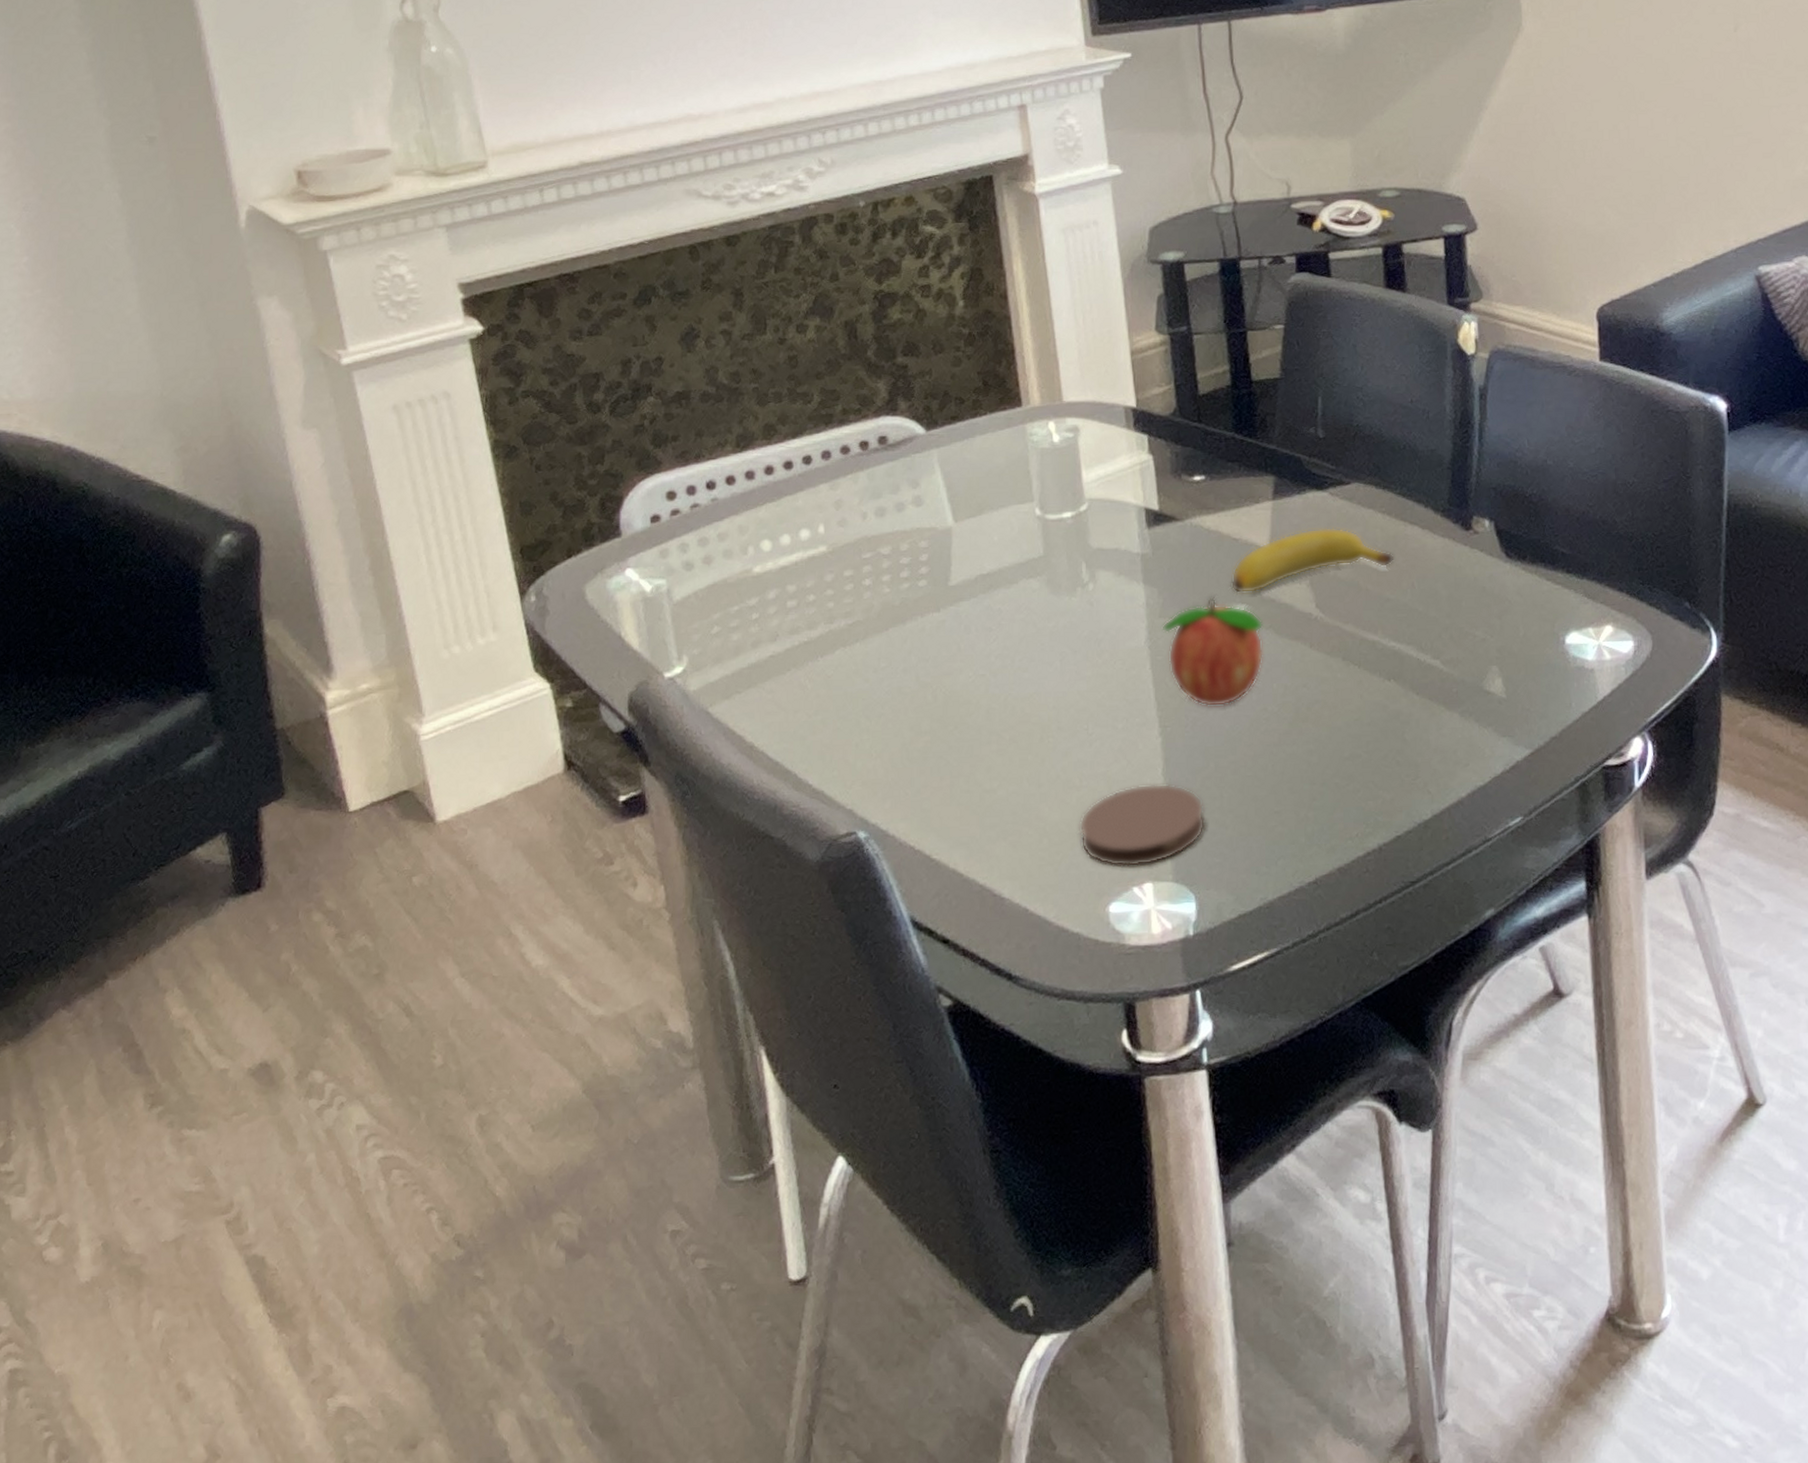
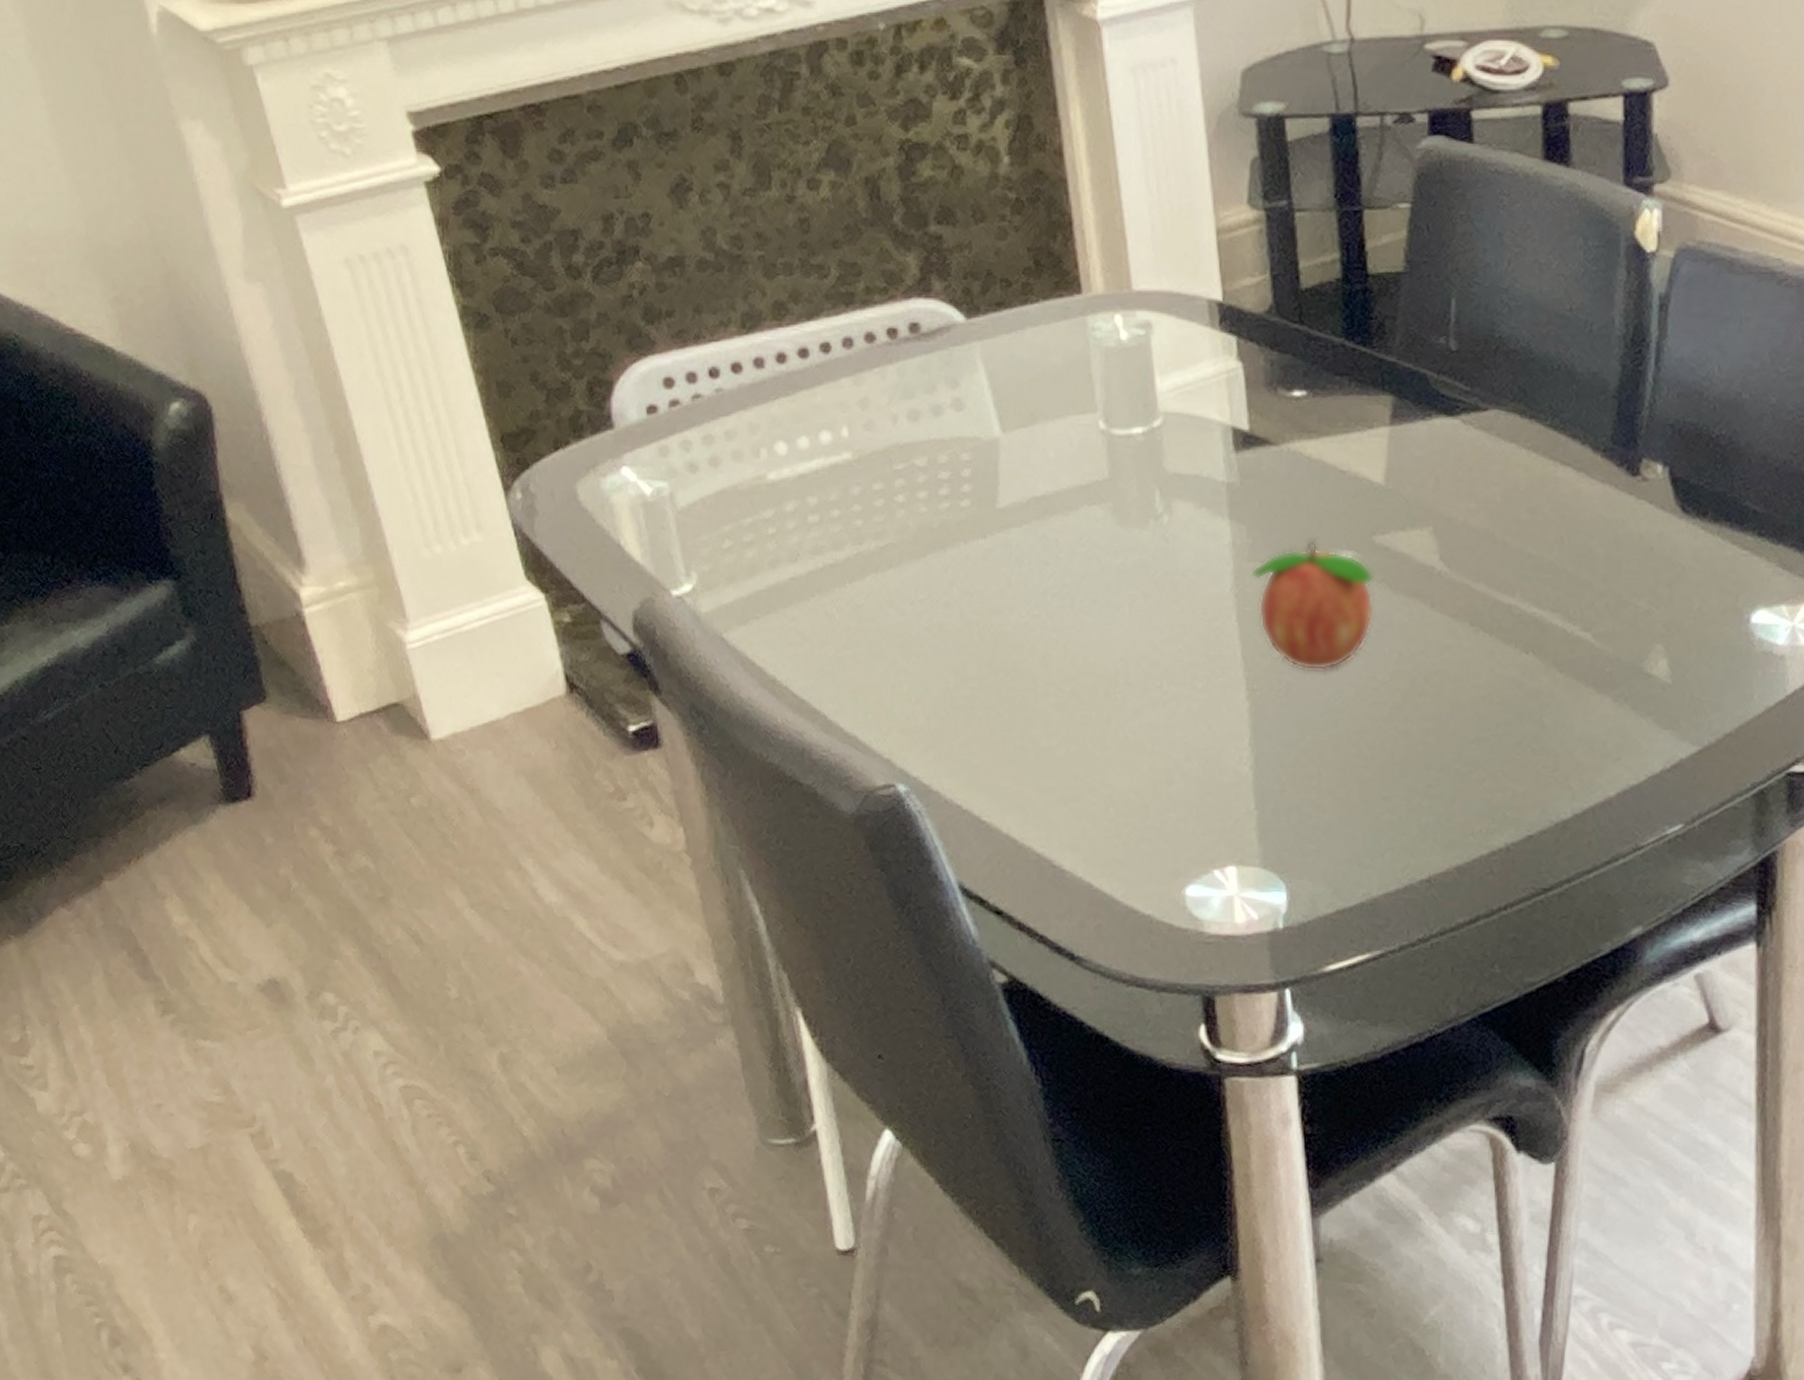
coaster: present [1079,783,1206,868] -> none [1151,754,1300,848]
banana: present [1230,527,1394,594] -> none [1335,463,1540,539]

